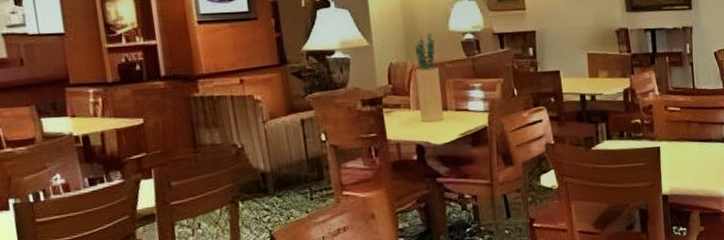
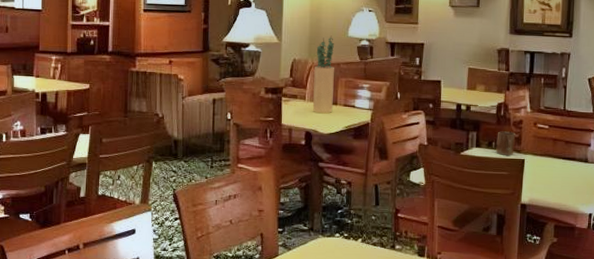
cup: none [628,118,648,145] -> present [496,131,516,155]

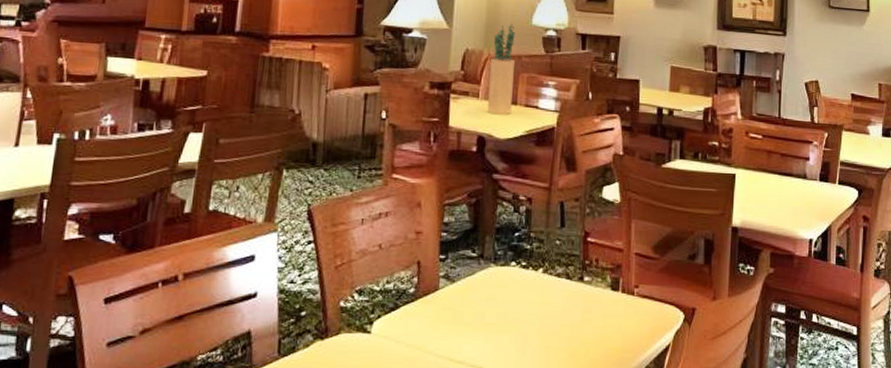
cup: present [496,131,516,155] -> none [703,140,726,169]

